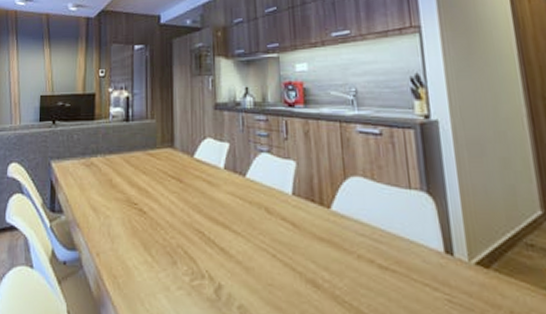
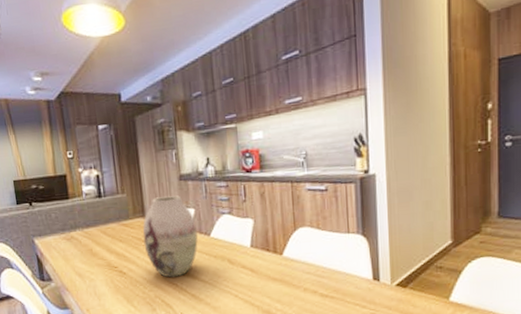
vase: none [169,126,232,224] -> present [142,195,198,278]

